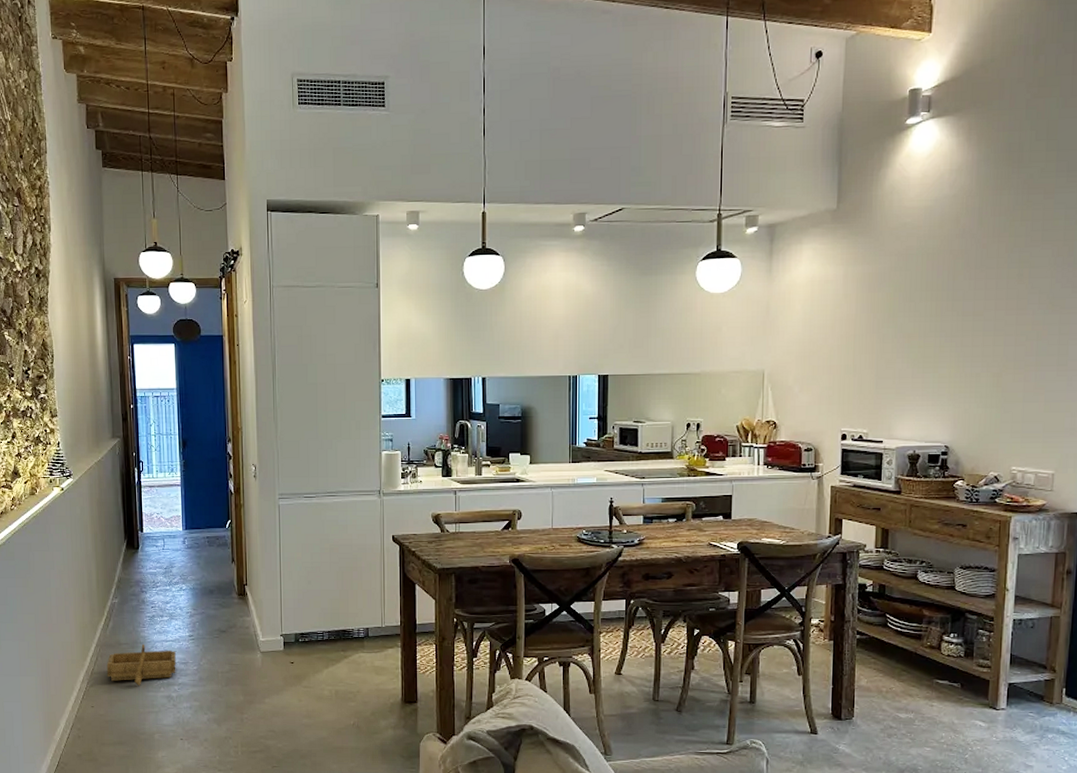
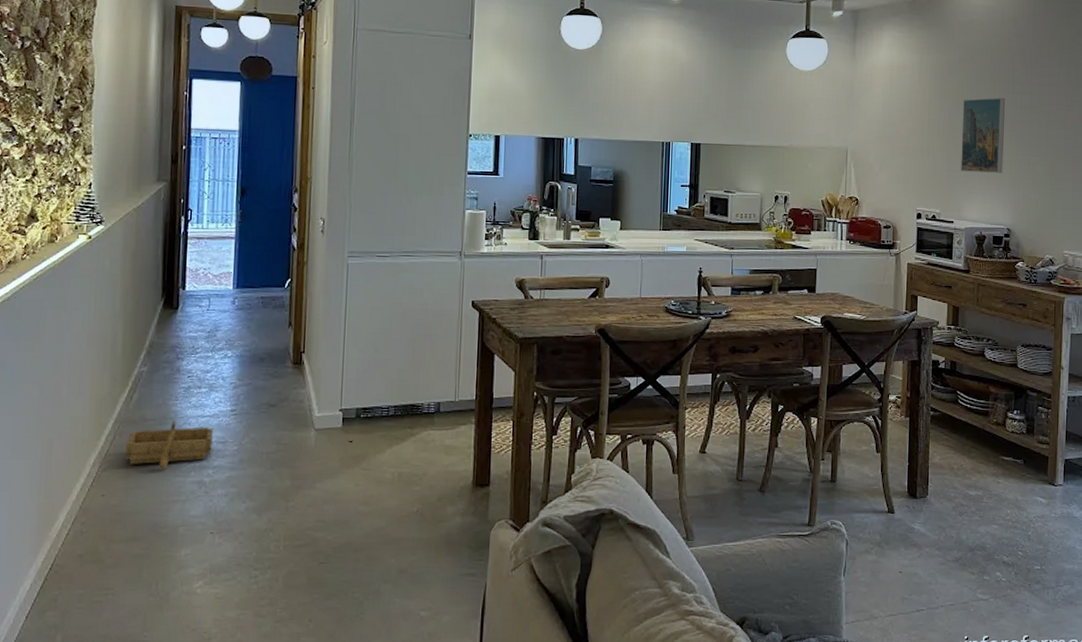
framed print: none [891,305,945,388] -> present [961,97,1006,173]

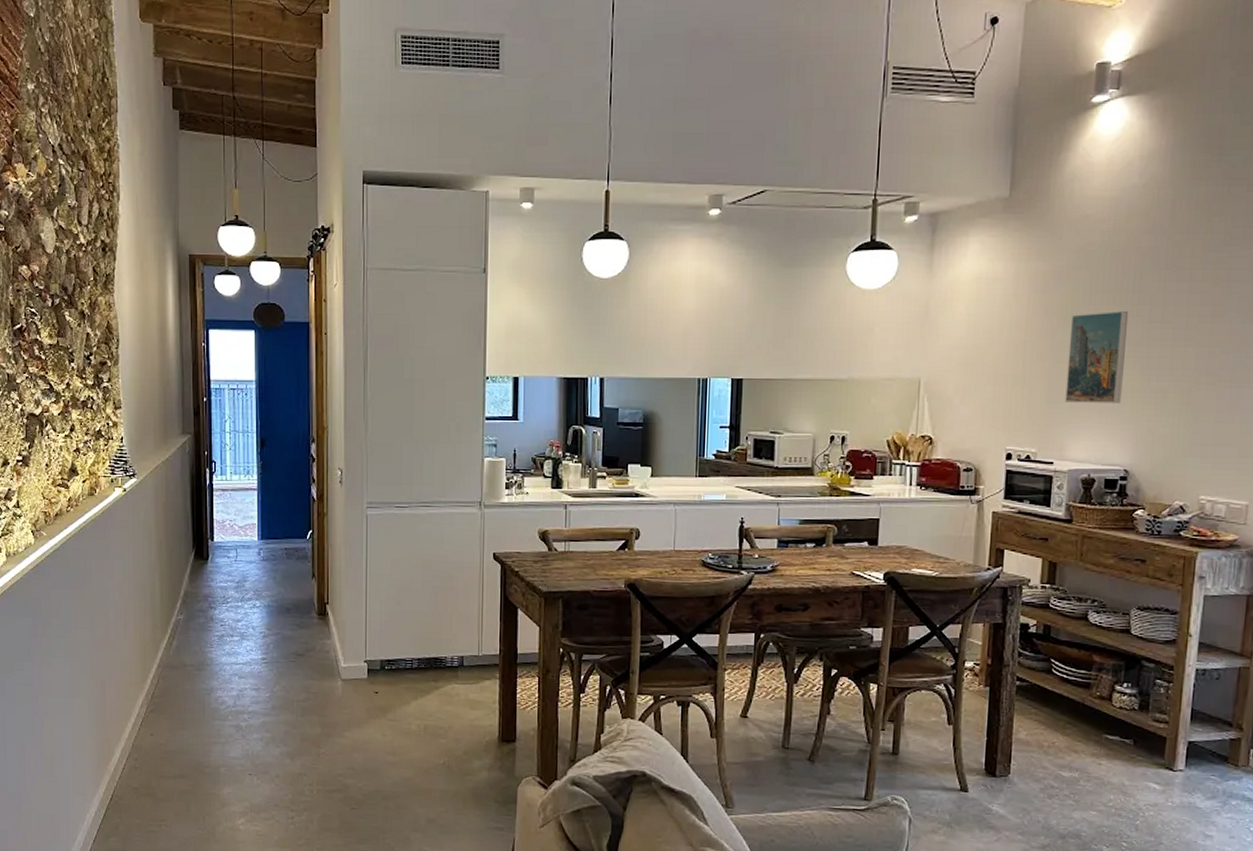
wooden boat: present [125,419,213,470] -> none [168,666,246,713]

